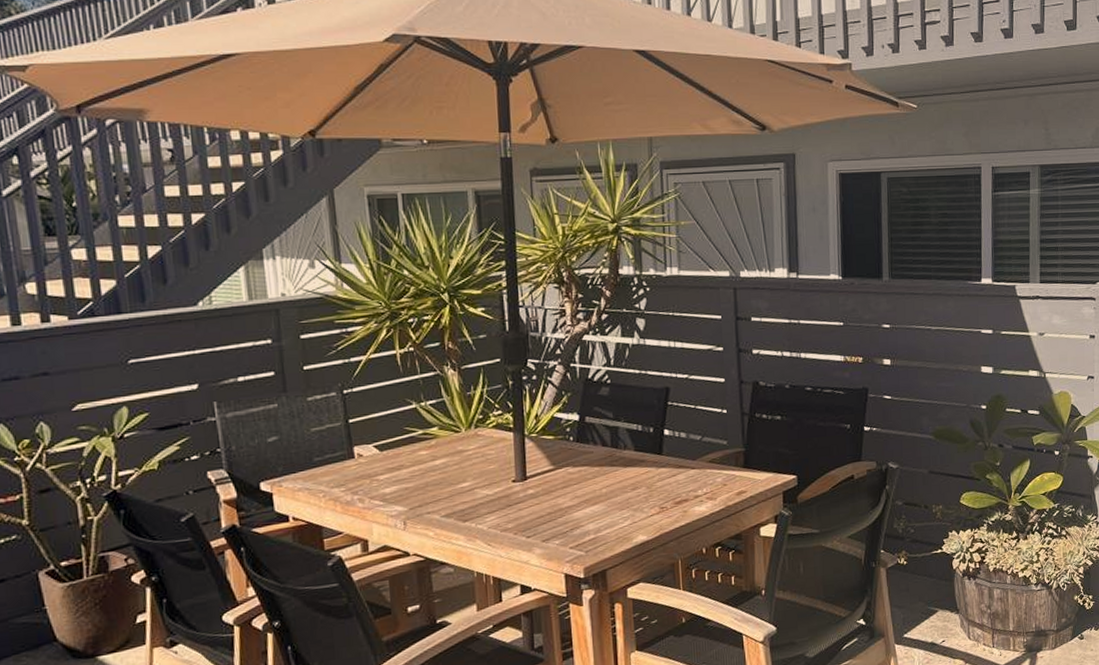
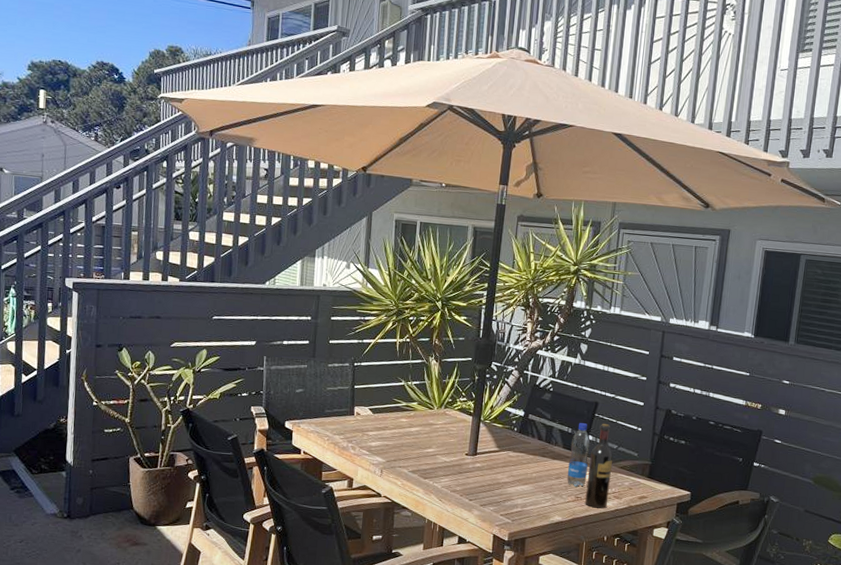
bottle: none [643,416,670,496] -> present [567,423,591,488]
wine bottle: none [670,411,701,517] -> present [585,423,614,509]

